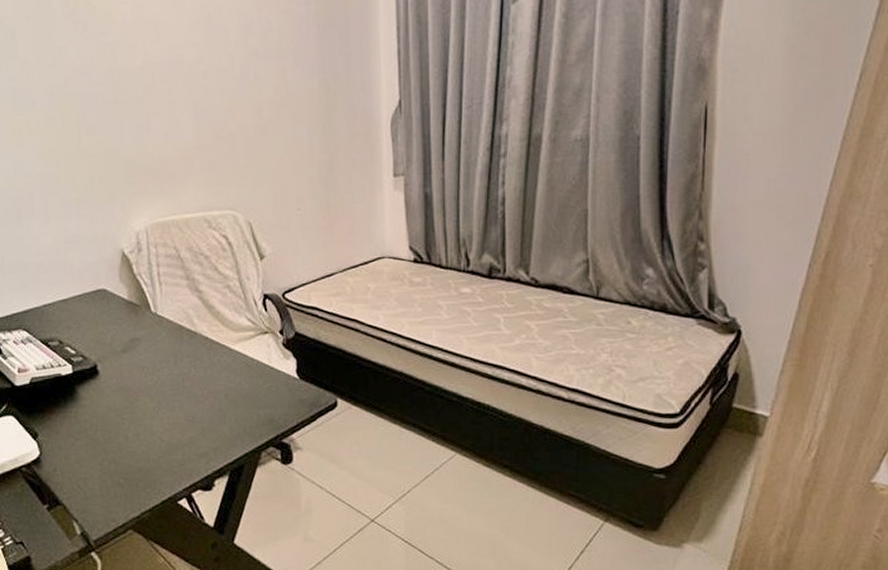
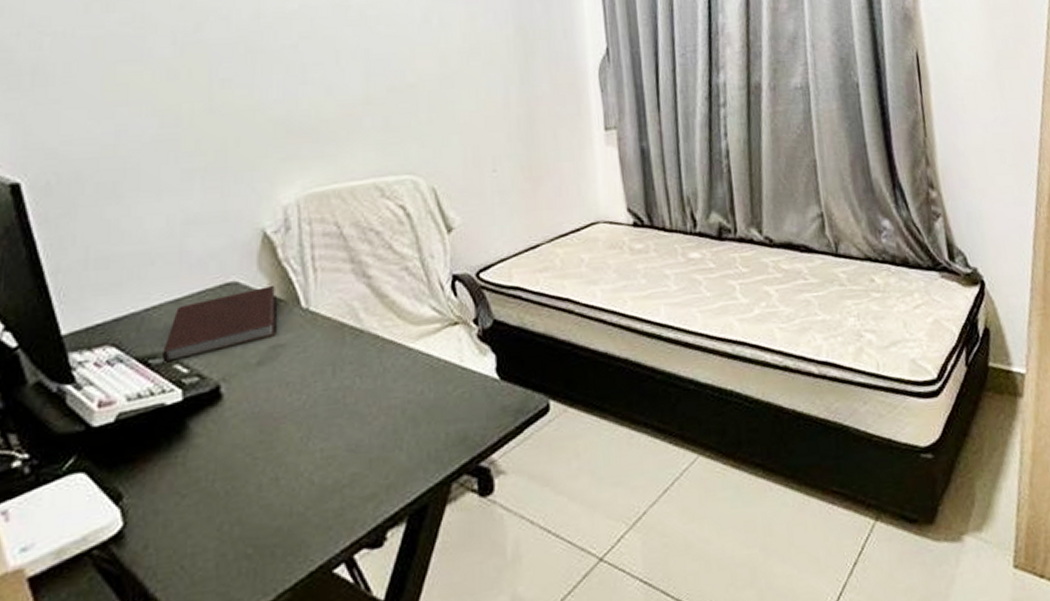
notebook: none [57,293,134,345] -> present [163,285,277,363]

